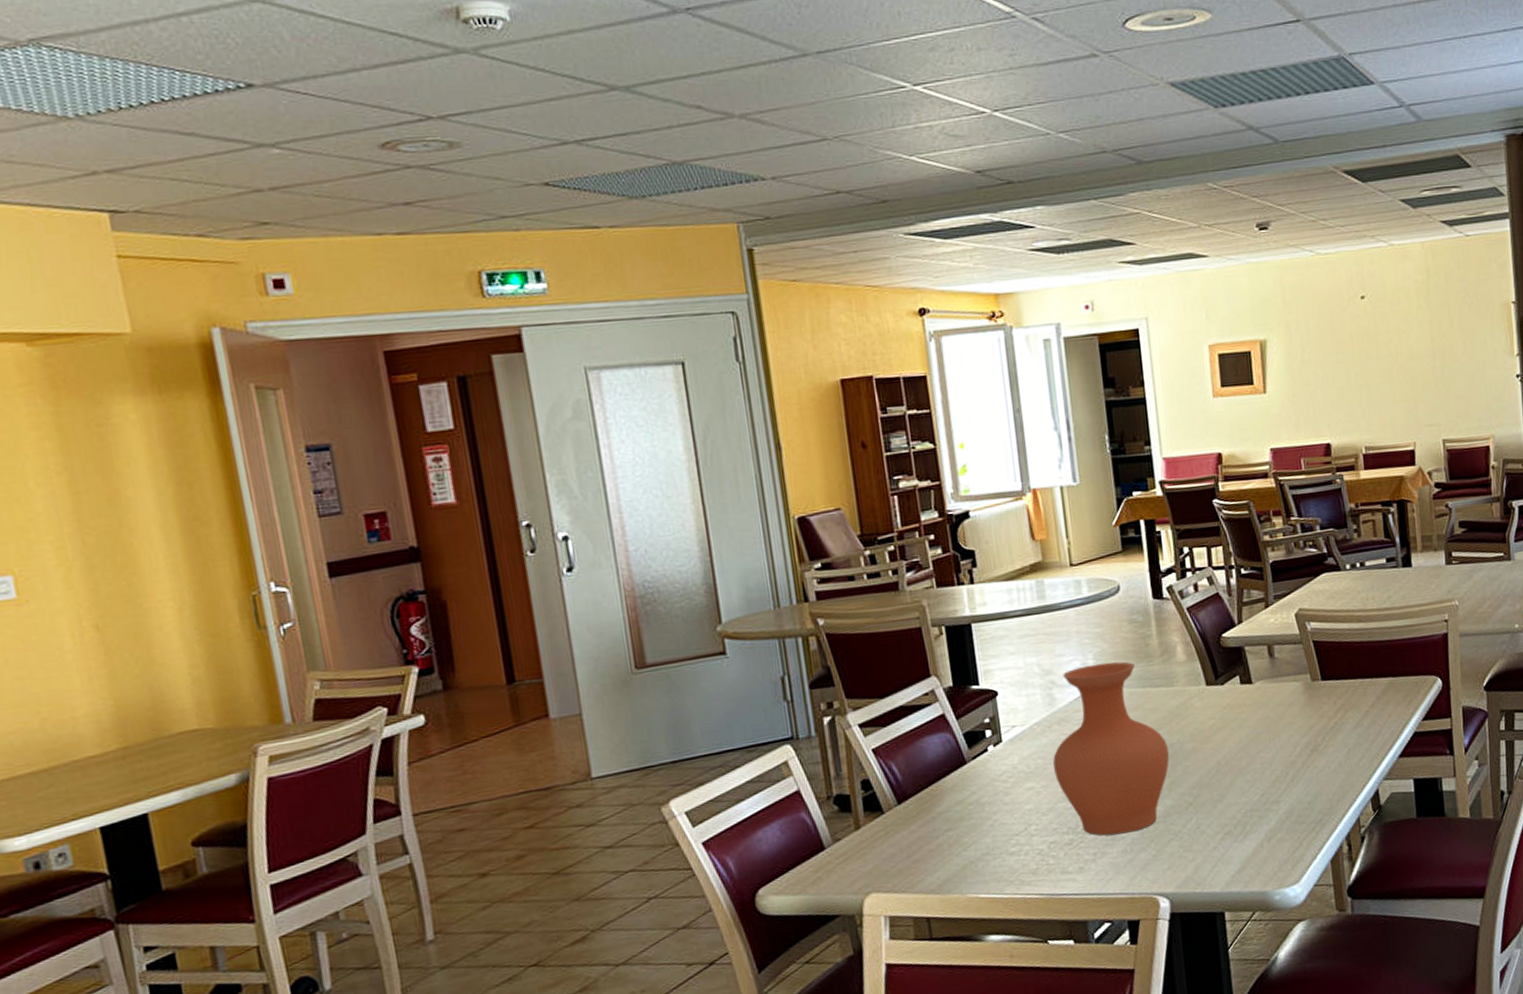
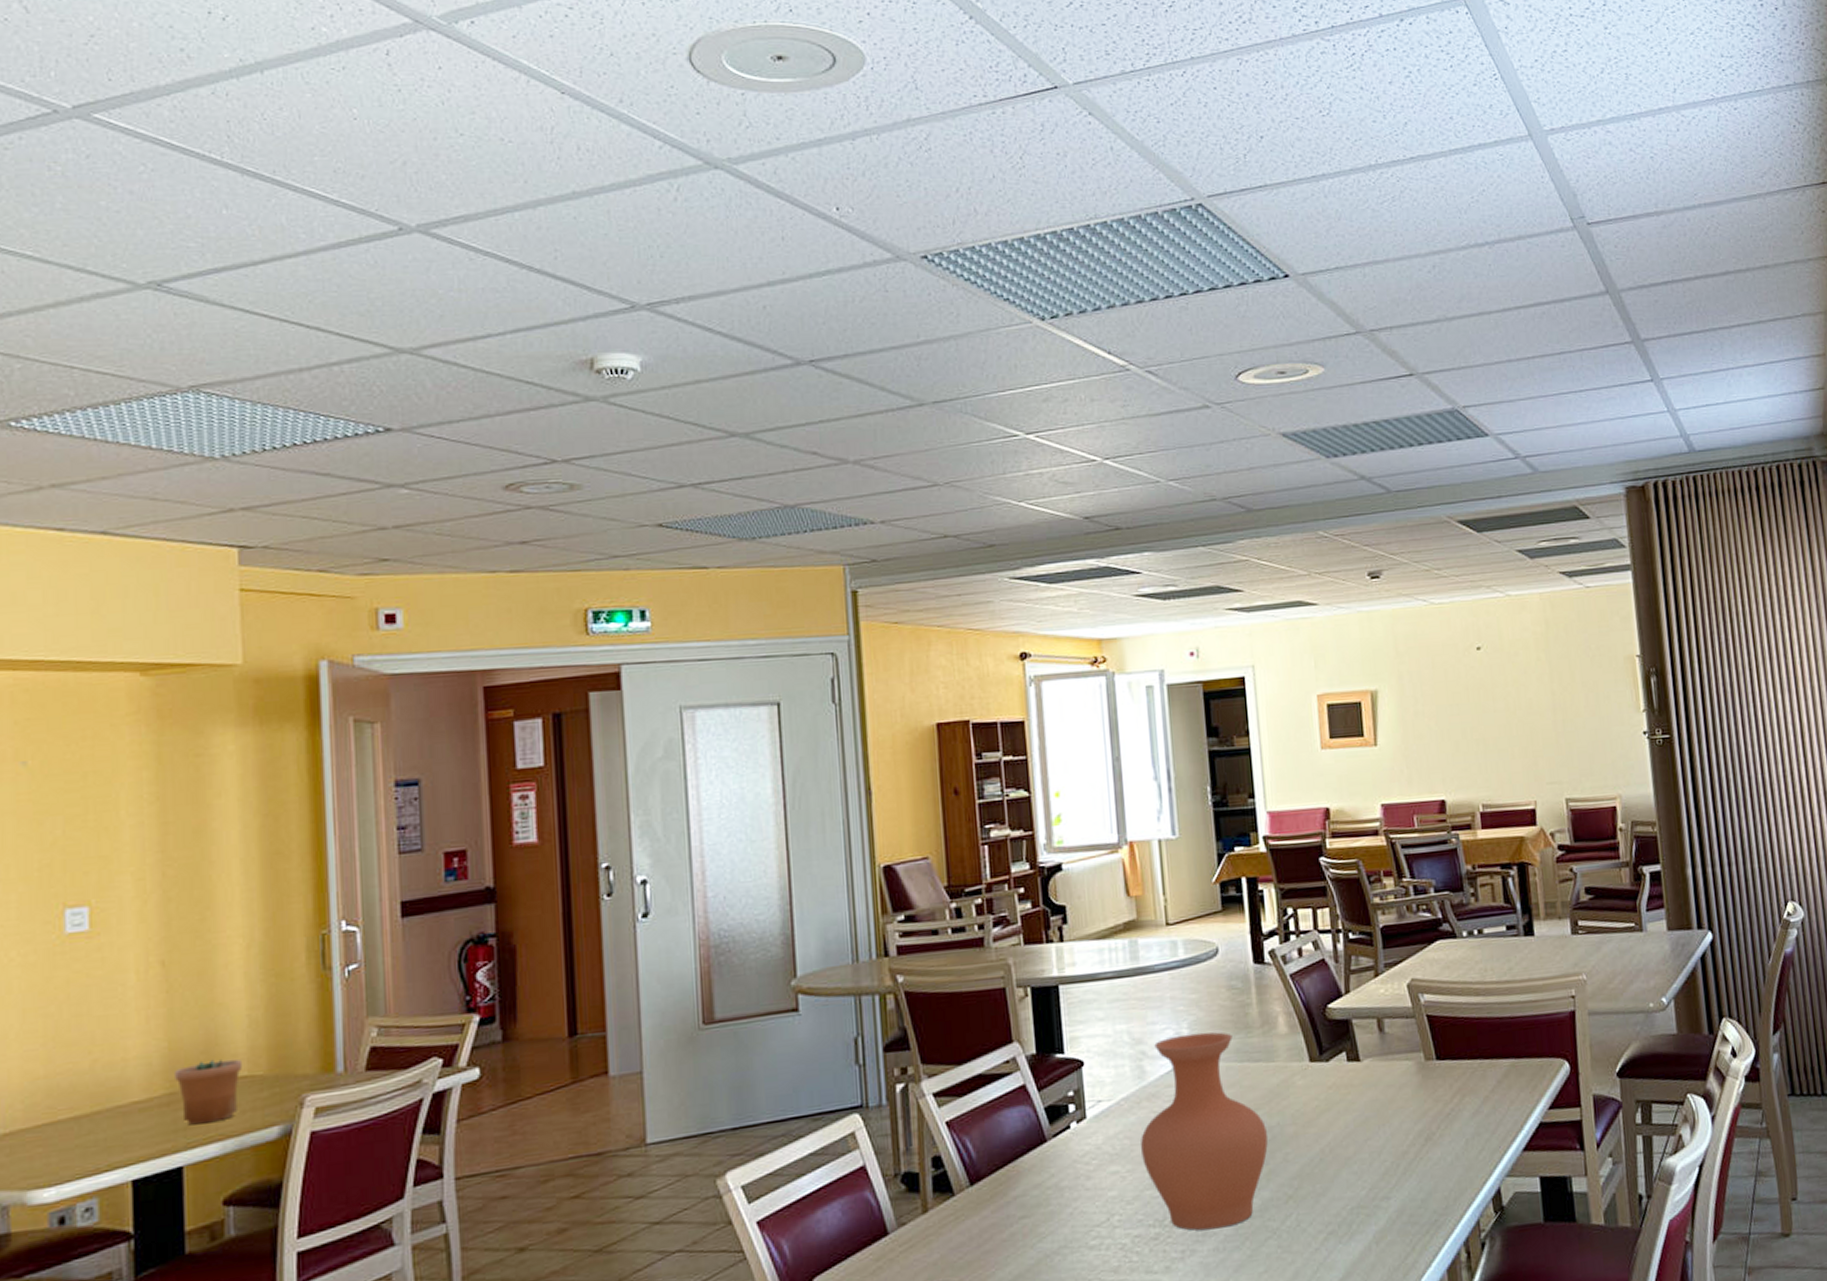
planter: none [125,714,193,776] -> present [175,1059,243,1125]

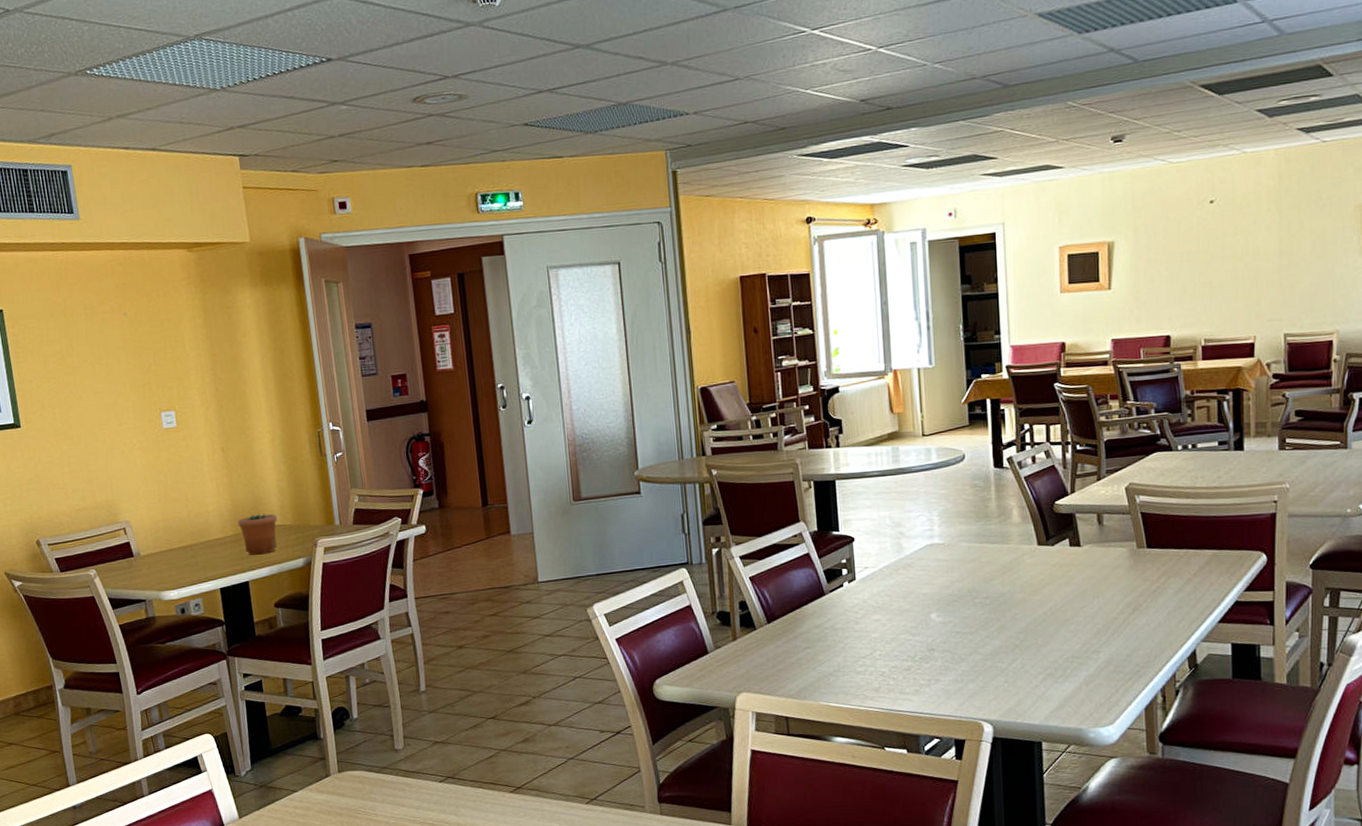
vase: present [1140,1032,1268,1231] -> none [897,519,1000,666]

